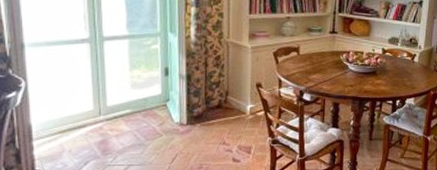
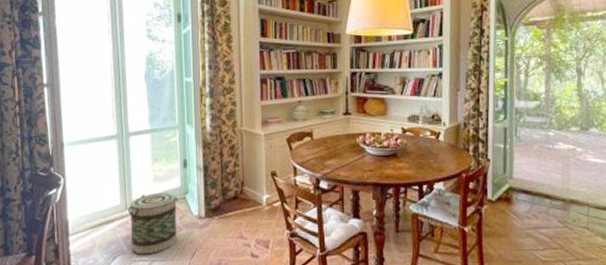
basket: none [102,99,158,160] -> present [128,192,178,255]

